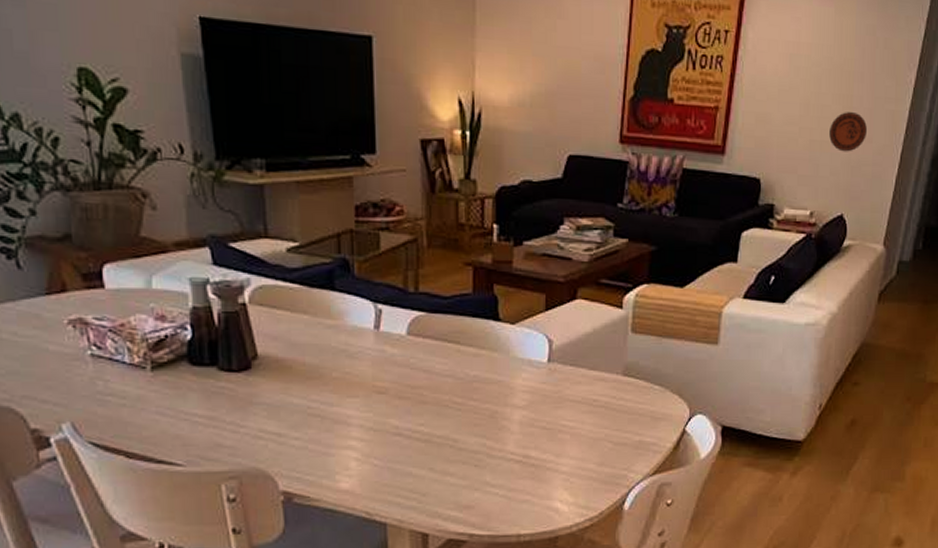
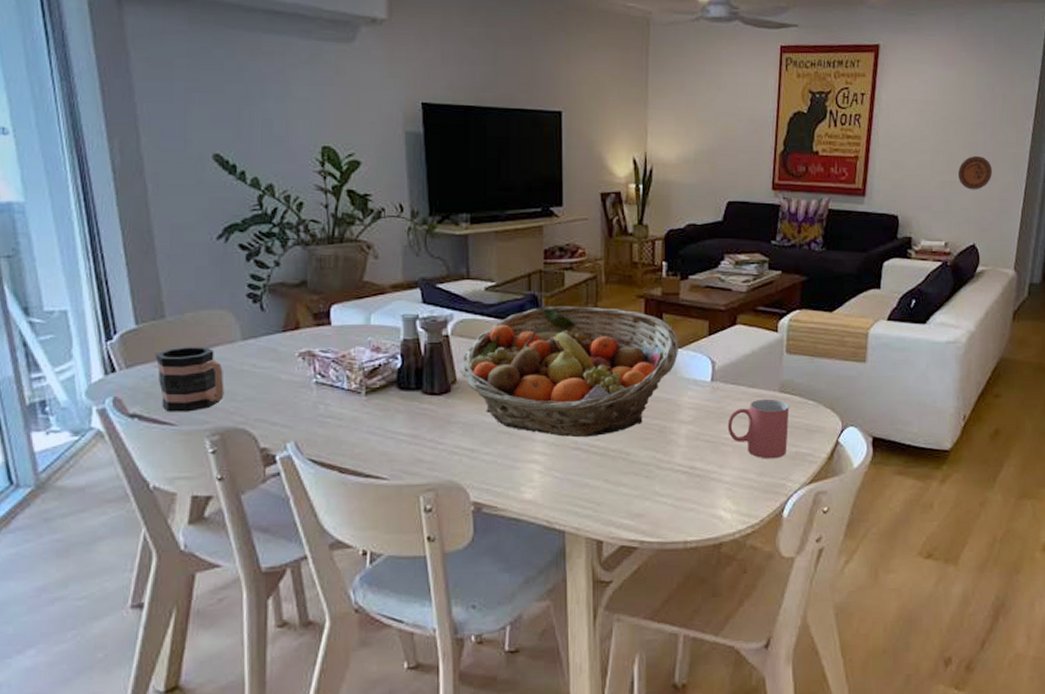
fruit basket: none [261,272,512,422] -> present [460,306,679,438]
mug: none [565,382,633,448] -> present [727,398,789,459]

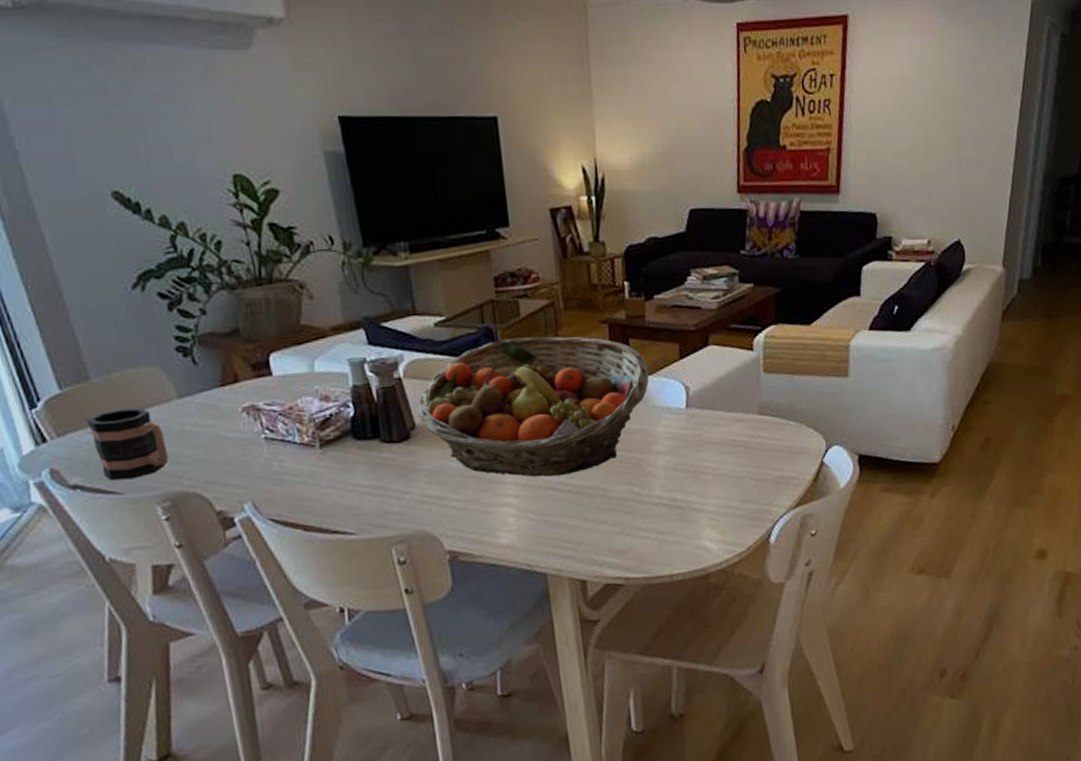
mug: present [727,398,789,459] -> none [706,422,771,486]
decorative plate: present [958,156,992,190] -> none [940,140,977,179]

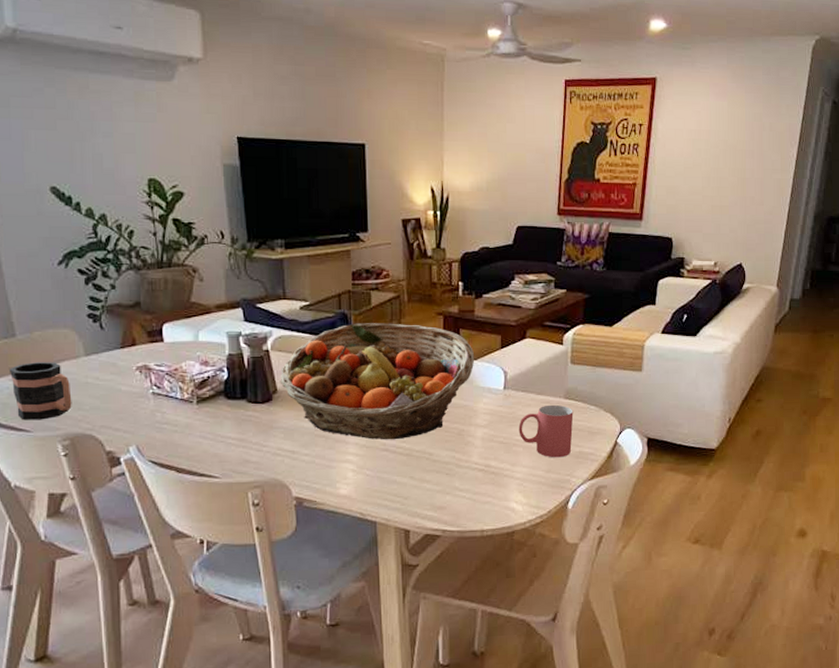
mug: none [706,422,771,486] -> present [518,404,574,458]

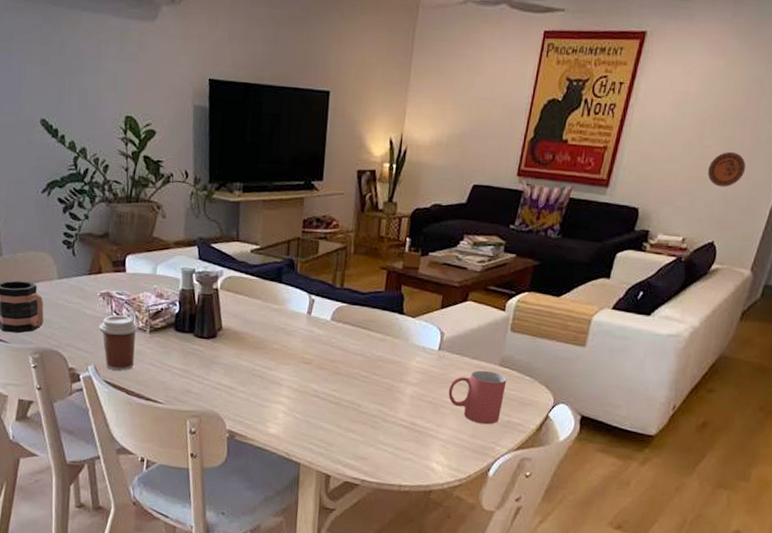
coffee cup: none [137,388,183,448] -> present [98,315,138,371]
fruit basket: present [280,323,475,440] -> none [225,270,414,388]
decorative plate: none [727,182,758,214] -> present [707,152,746,187]

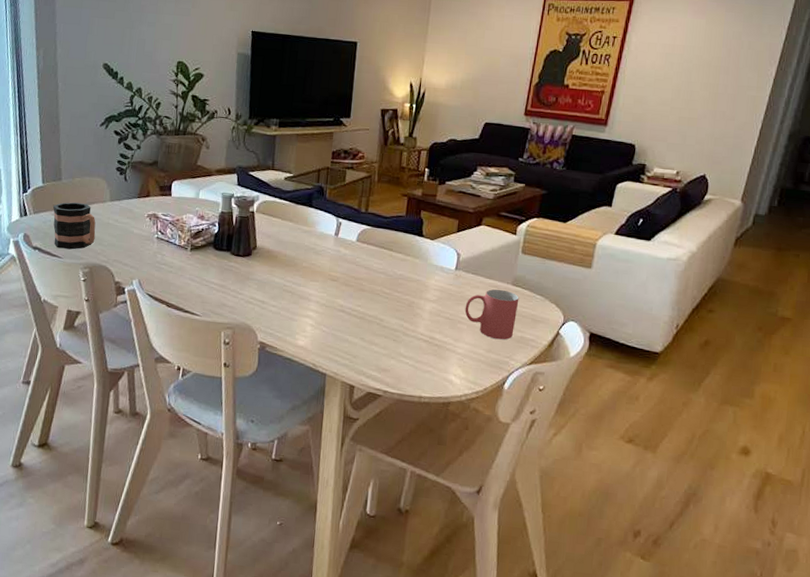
coffee cup: present [98,315,138,371] -> none [144,234,180,285]
decorative plate: present [707,152,746,187] -> none [696,96,730,127]

